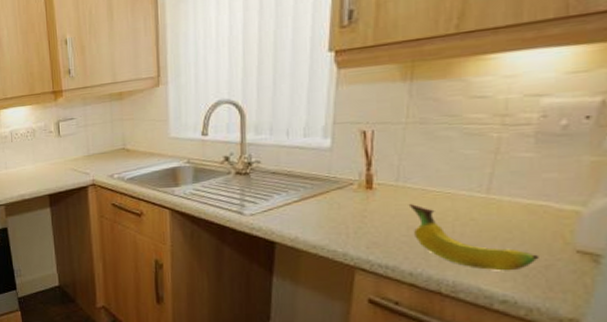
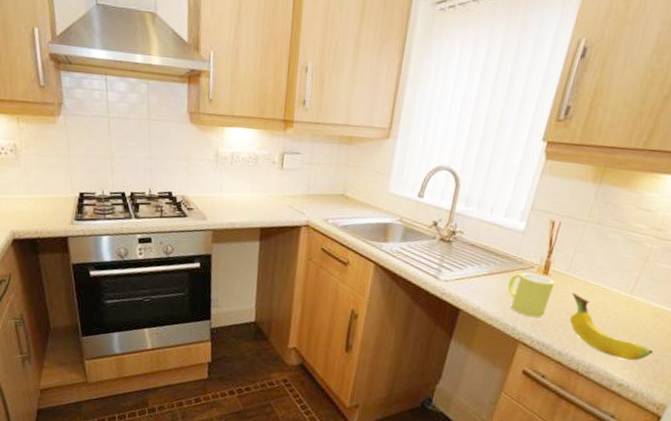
mug: none [325,190,384,239] -> present [507,272,555,318]

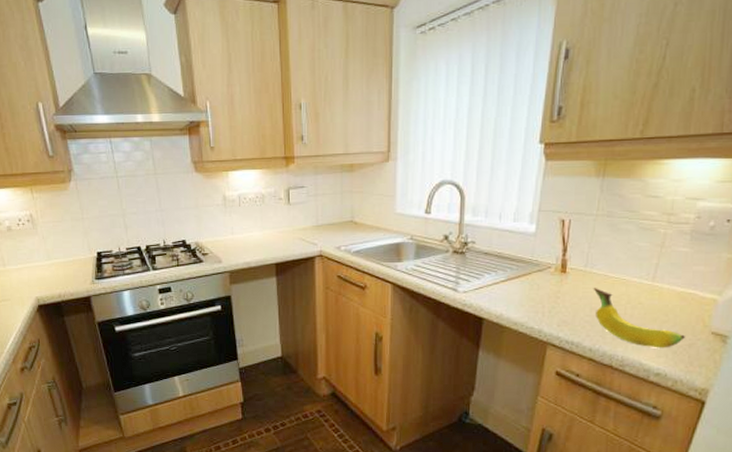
mug: present [507,272,555,318] -> none [527,273,574,317]

